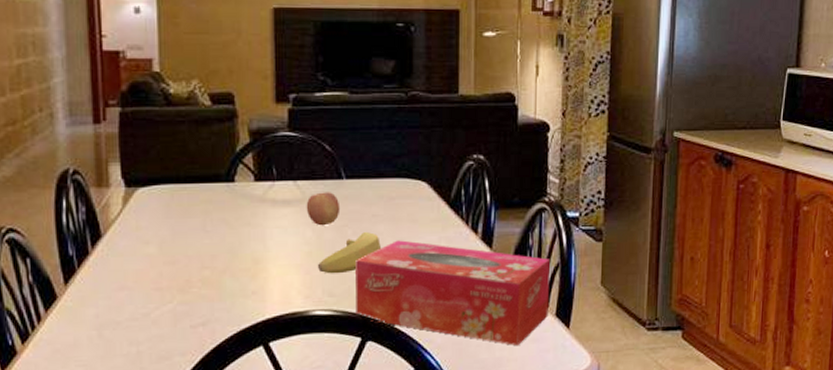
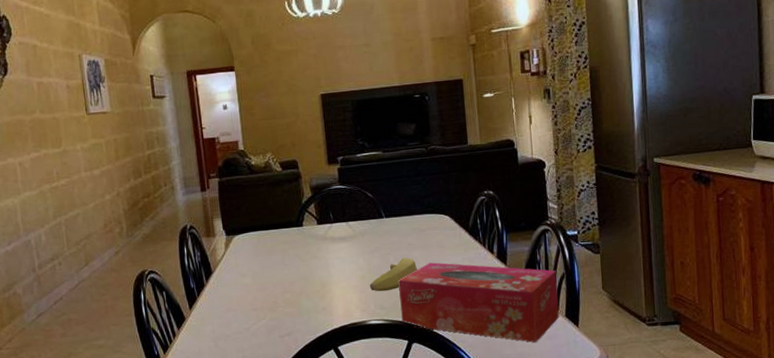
fruit: present [306,192,341,226] -> none [357,228,384,256]

